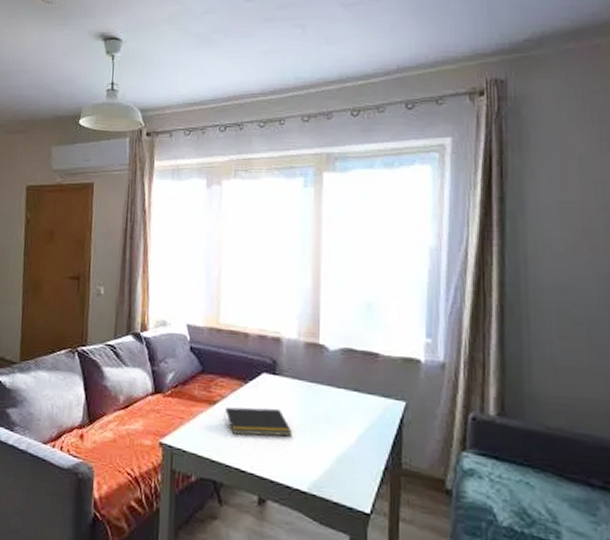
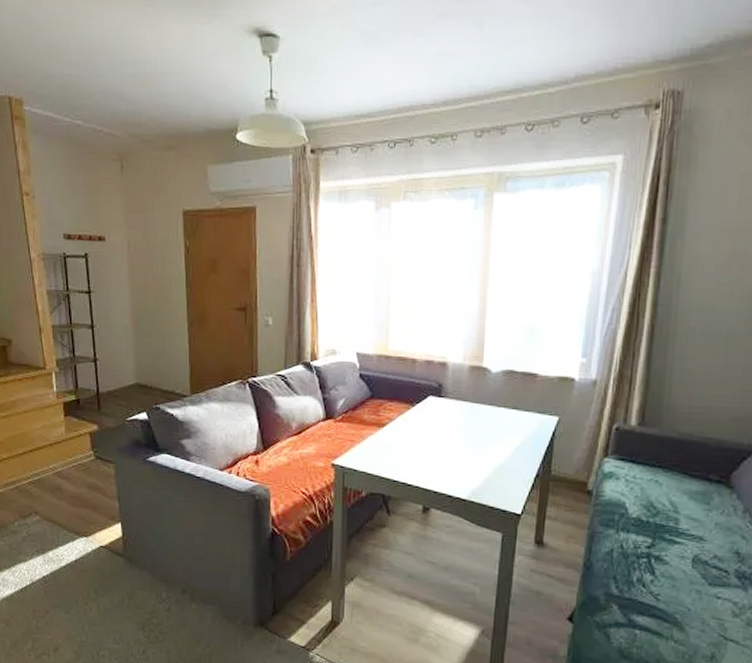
notepad: present [224,407,292,437] -> none [392,428,455,454]

